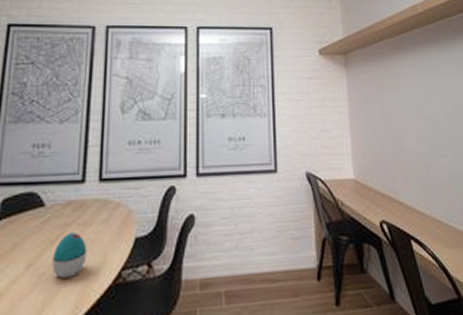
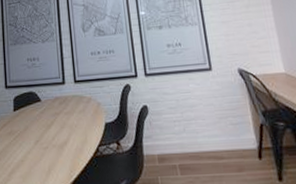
decorative egg: present [52,233,87,278] -> none [51,119,74,151]

